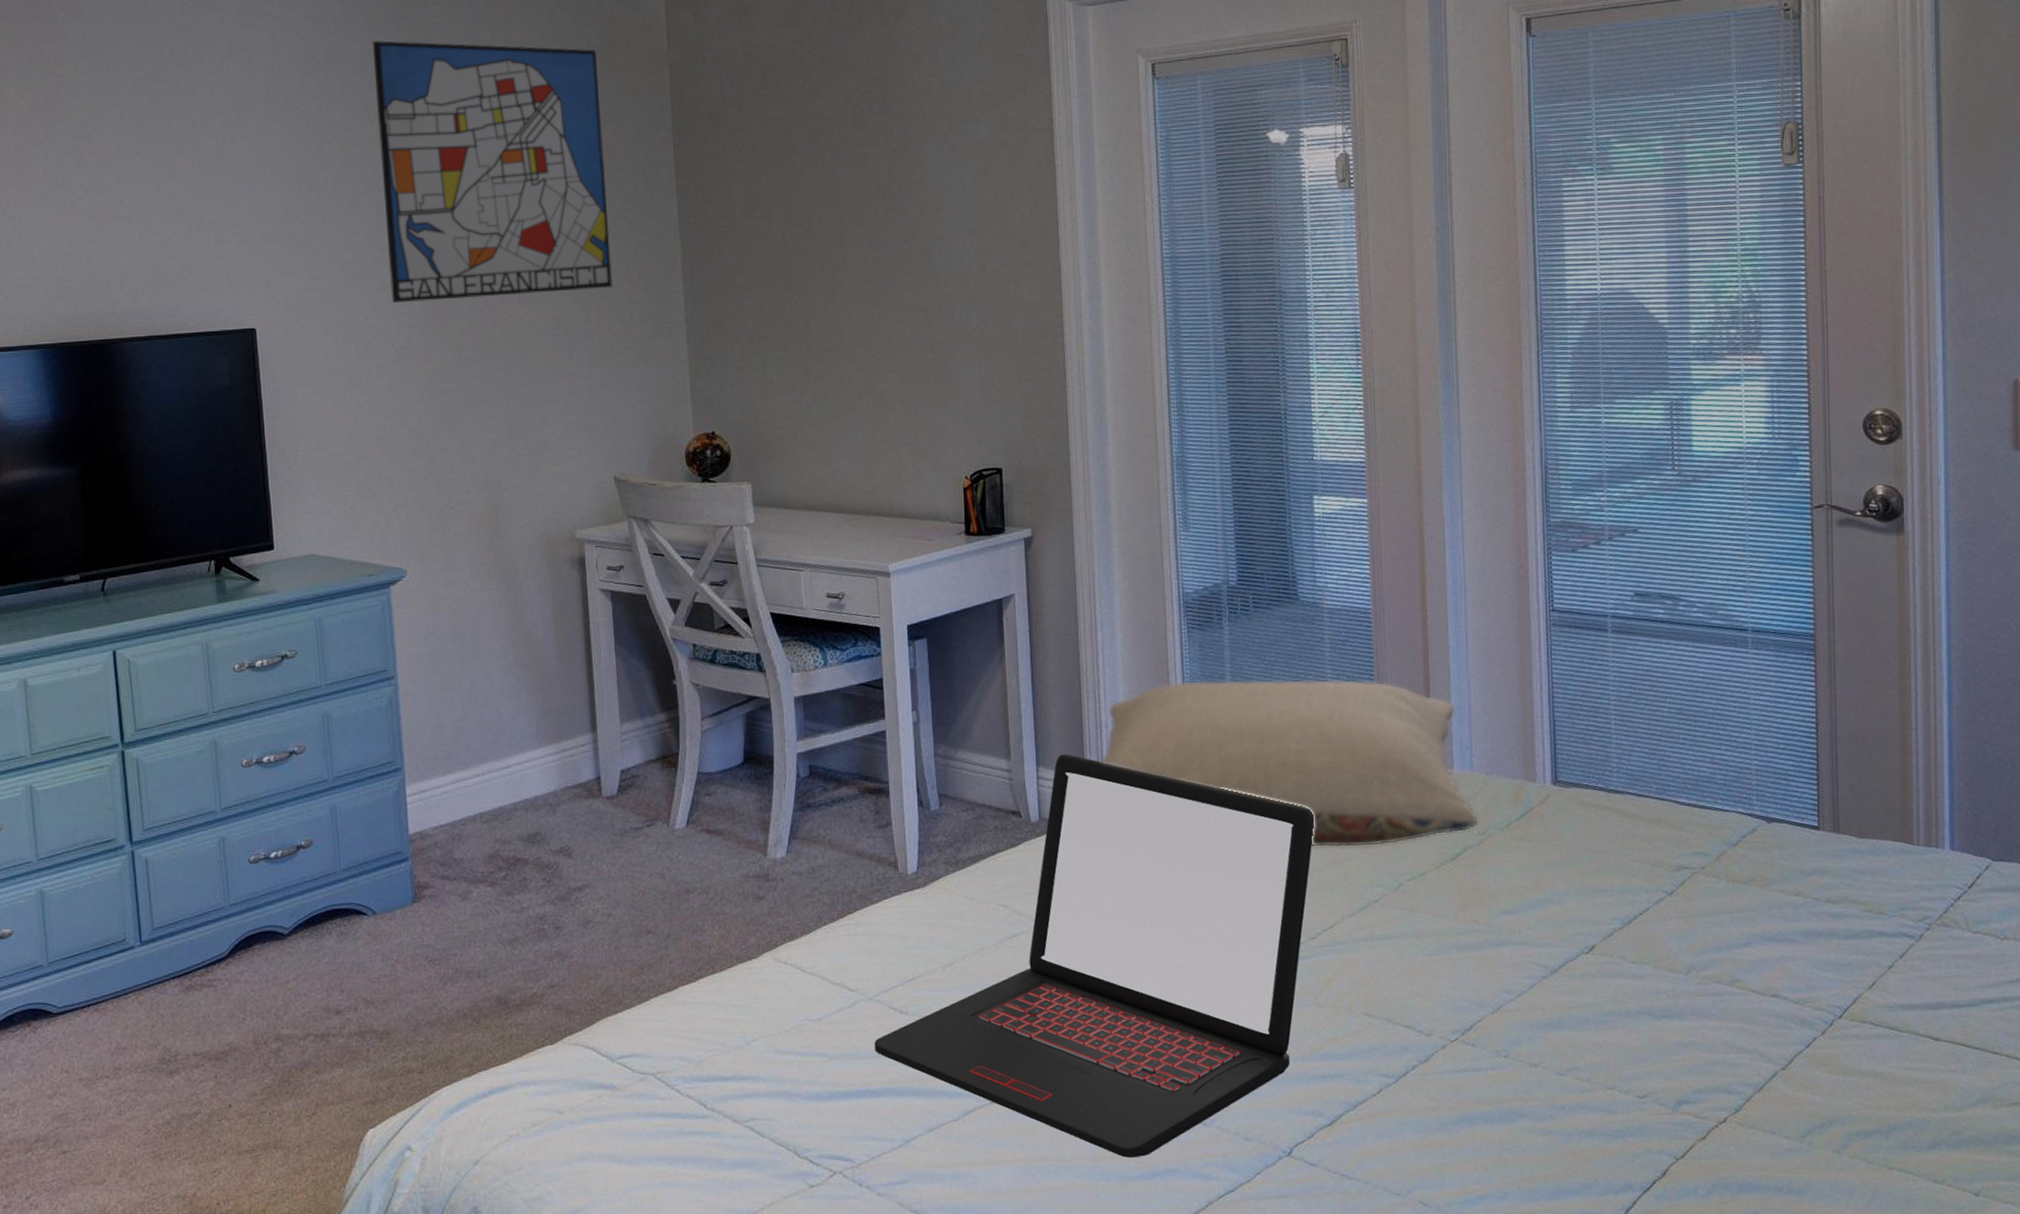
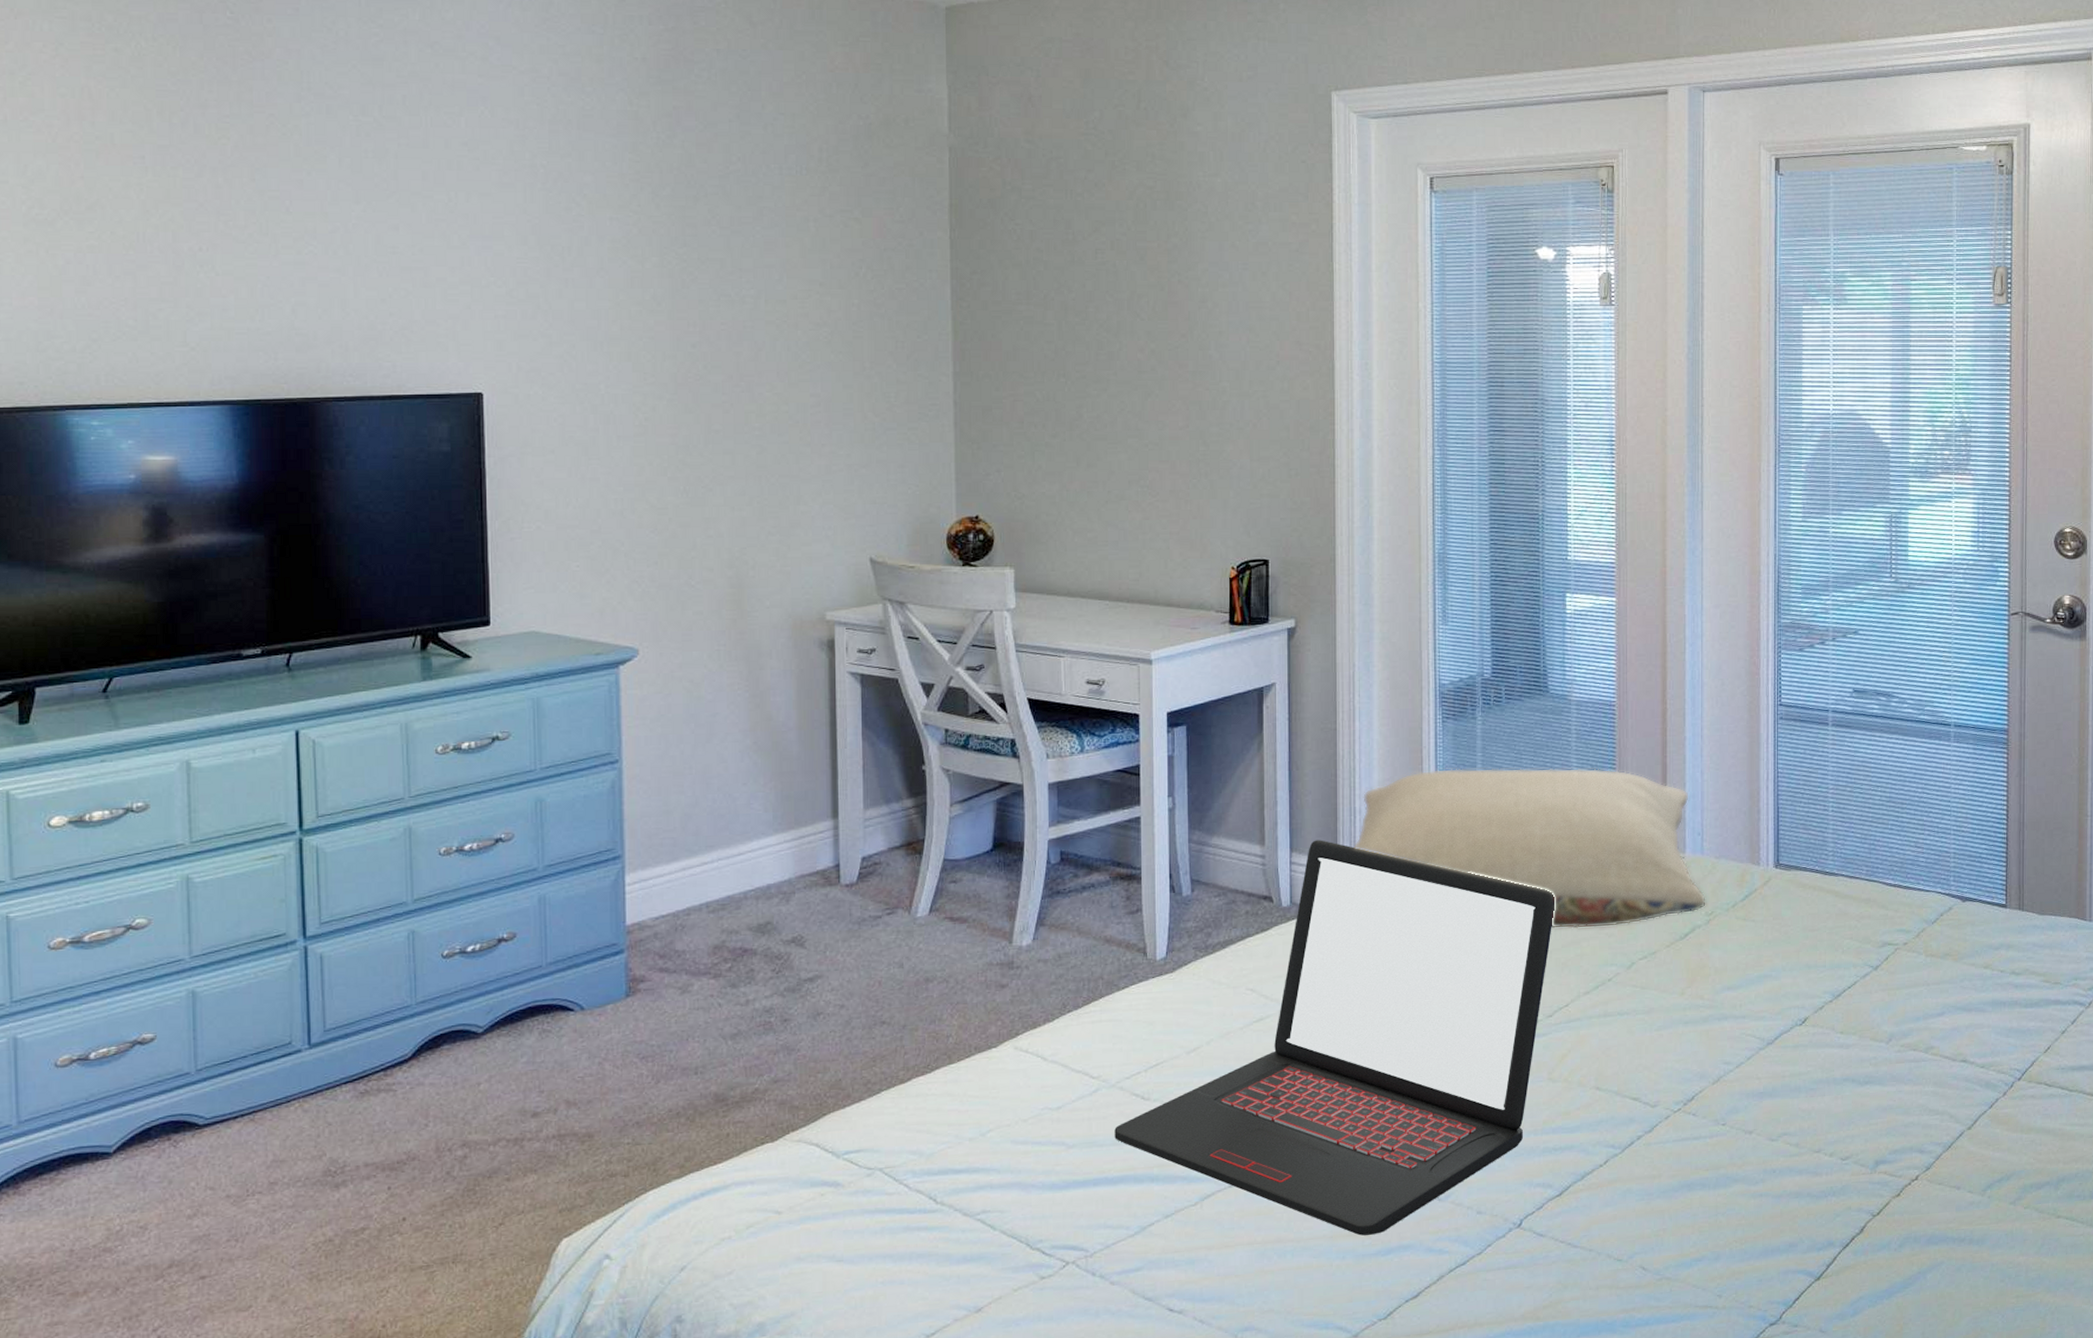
wall art: present [372,40,613,303] -> none [630,103,879,372]

